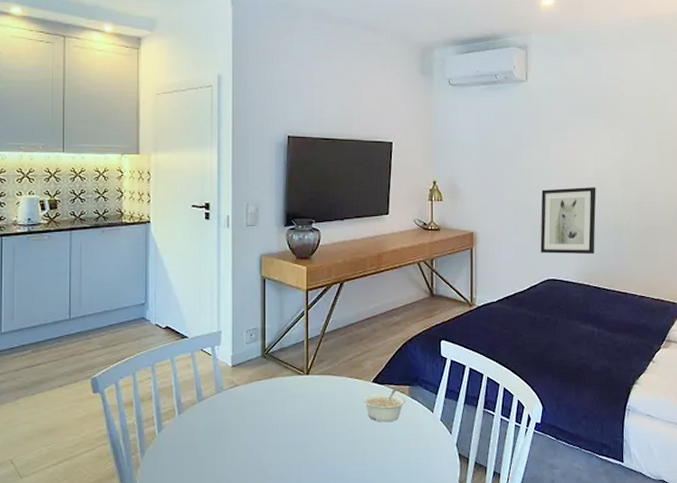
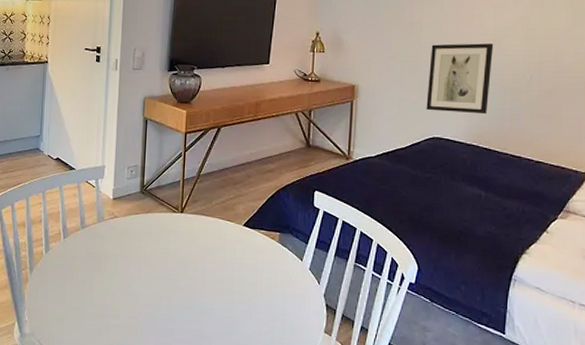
legume: present [362,389,406,423] -> none [232,234,275,266]

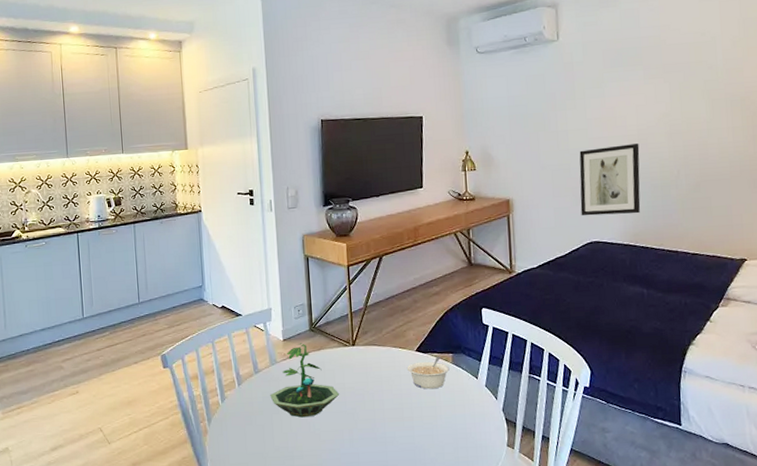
terrarium: none [94,203,163,278] -> present [270,343,340,418]
legume: none [232,234,275,266] -> present [407,357,450,390]

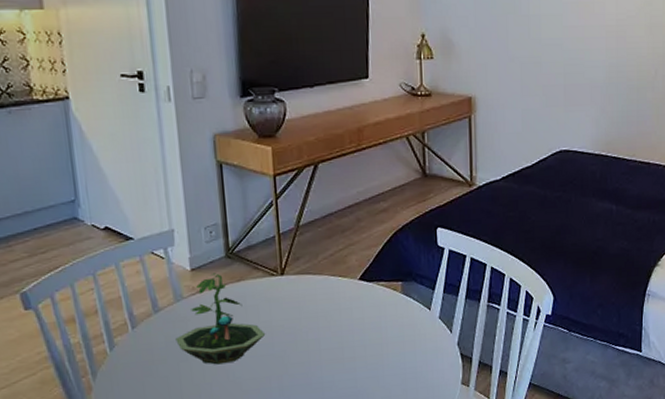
legume: present [407,357,450,390] -> none [348,286,399,324]
wall art: present [579,143,641,216] -> none [551,36,617,120]

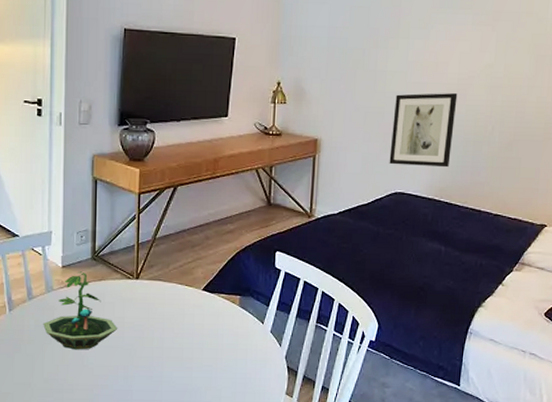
wall art: none [551,36,617,120] -> present [389,93,458,168]

